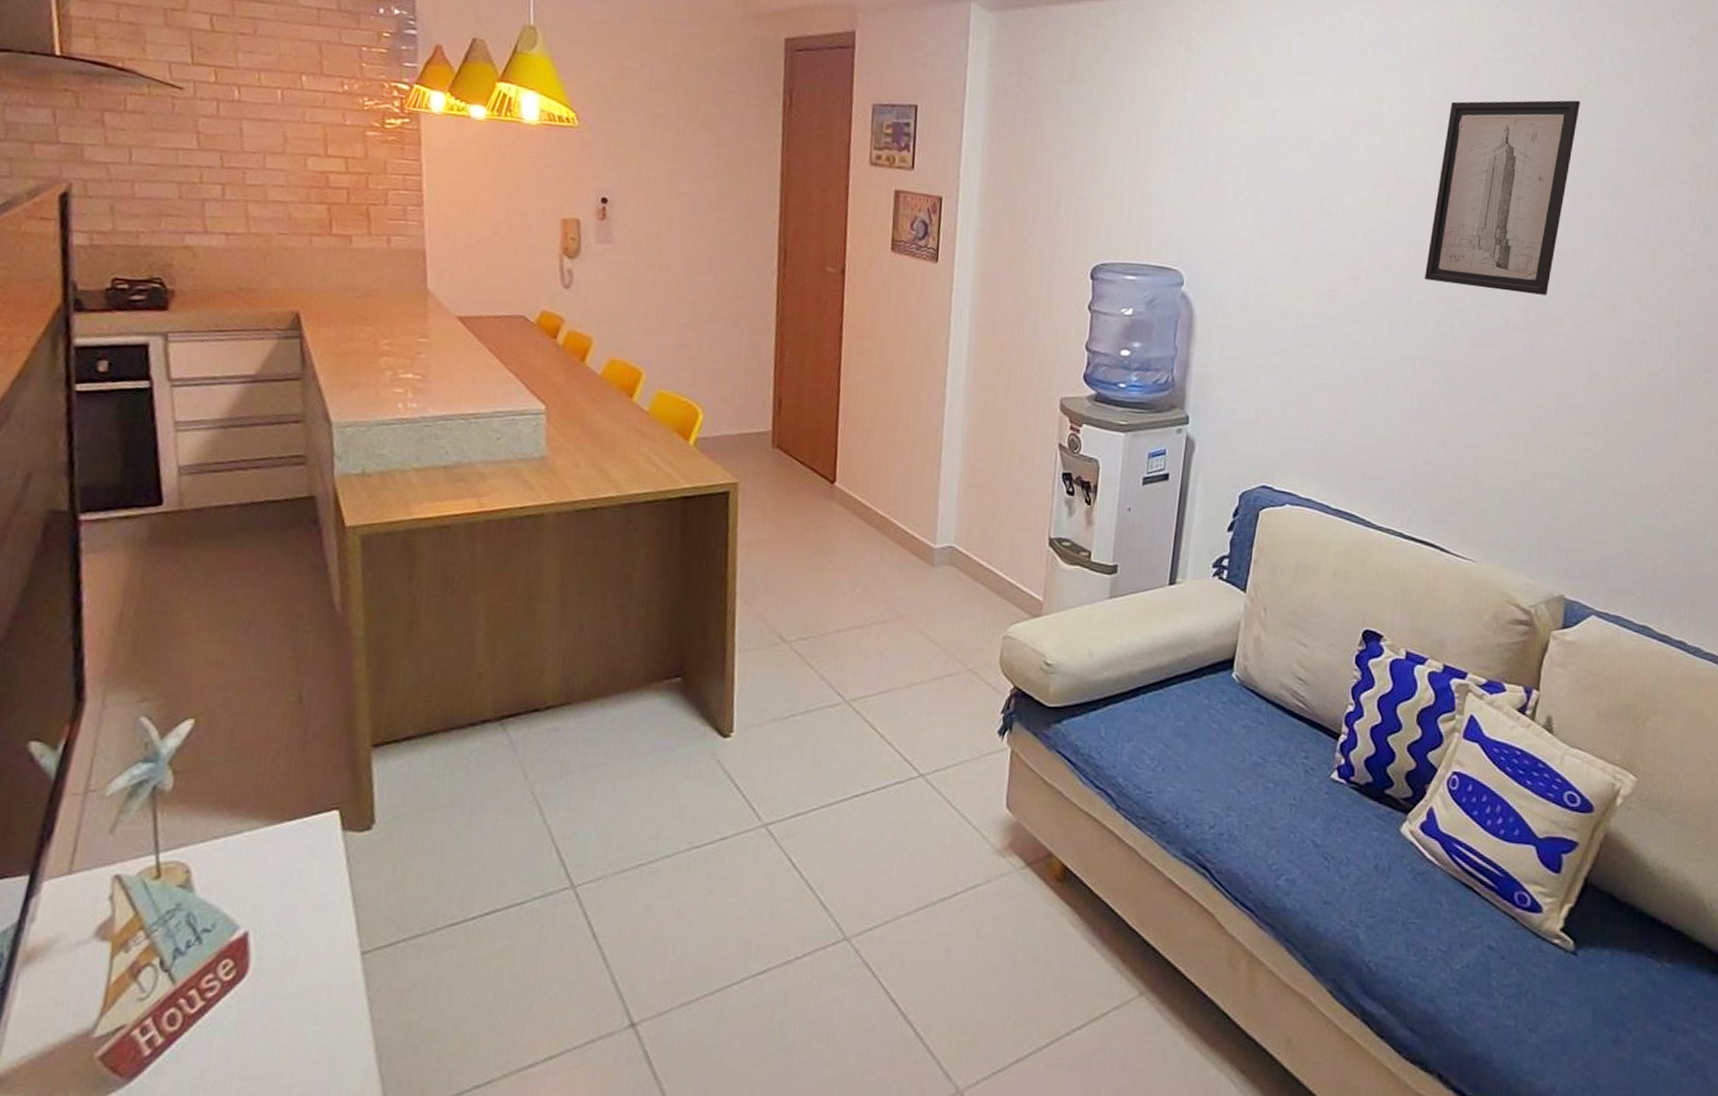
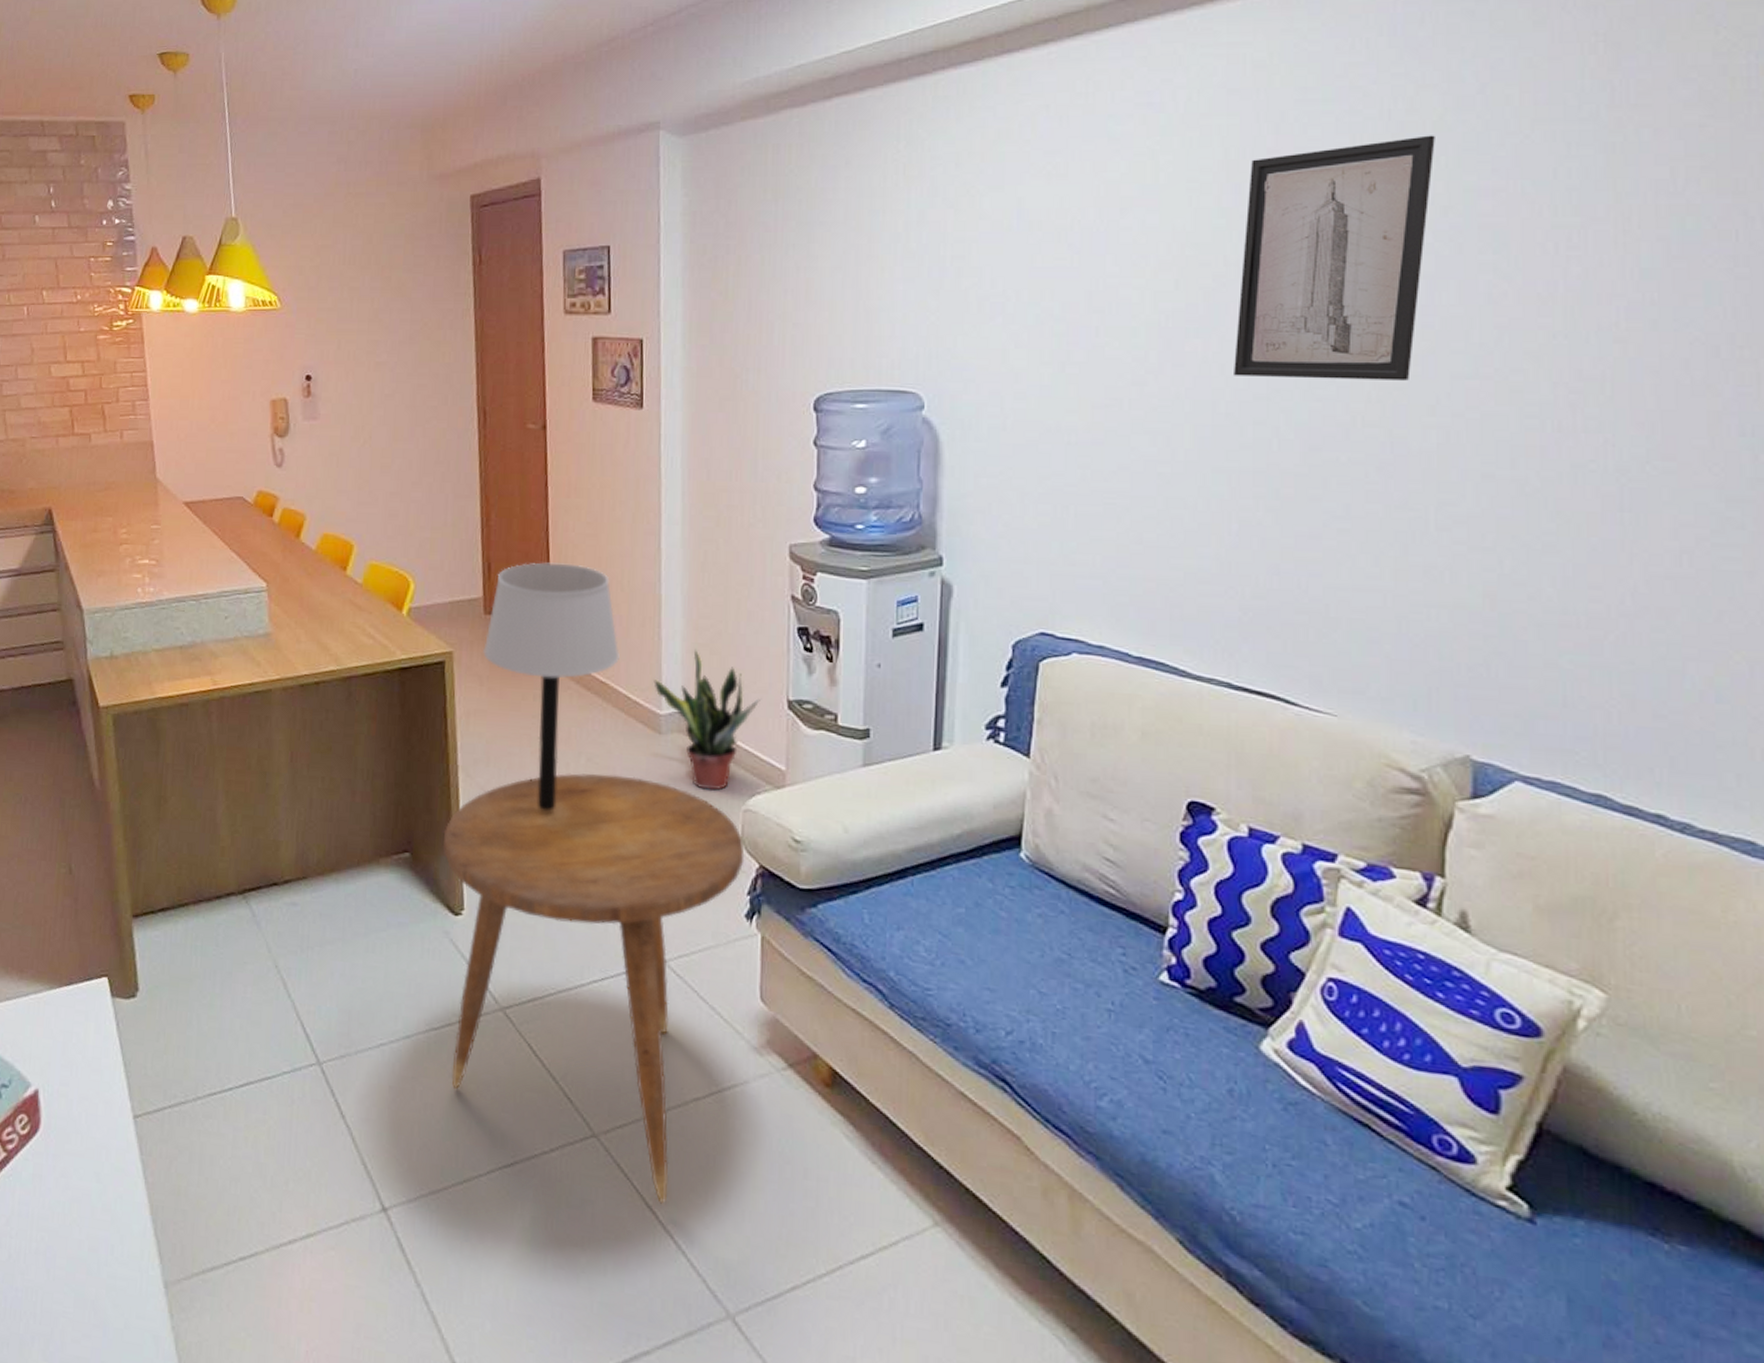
side table: none [709,601,1003,997] -> present [442,773,745,1204]
table lamp: none [768,400,900,637] -> present [483,562,620,811]
potted plant: none [930,488,1027,619] -> present [653,648,762,791]

